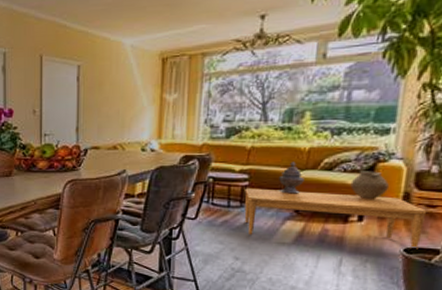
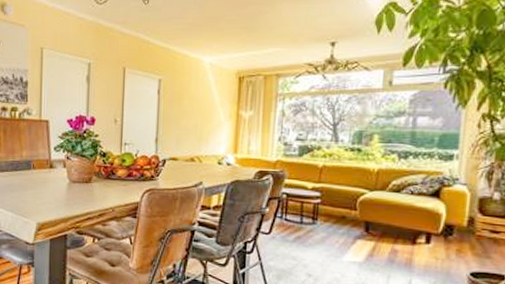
coffee table: present [244,188,427,249] -> none [316,206,491,274]
decorative urn: present [278,161,304,194] -> none [348,182,374,214]
ceramic pot: present [350,171,389,200] -> none [417,194,454,224]

